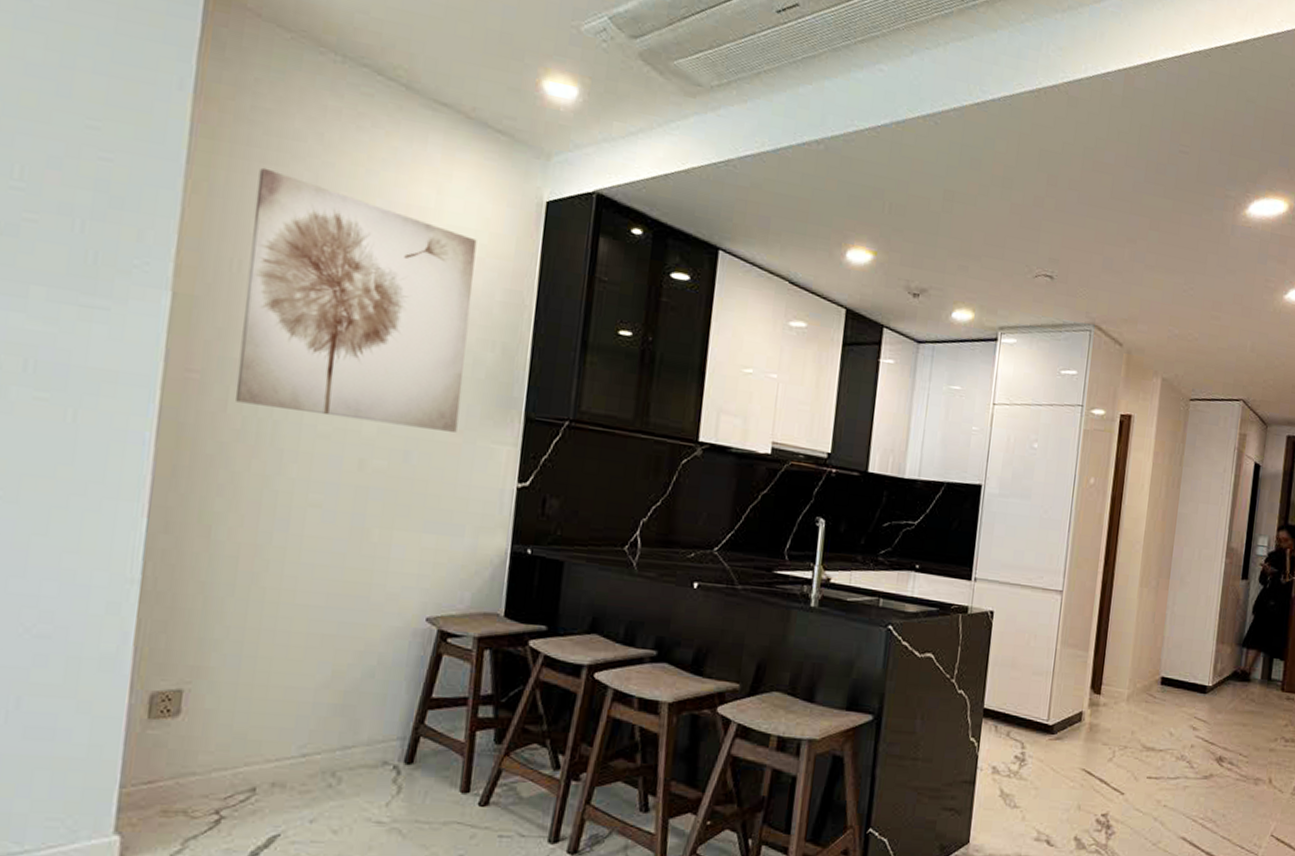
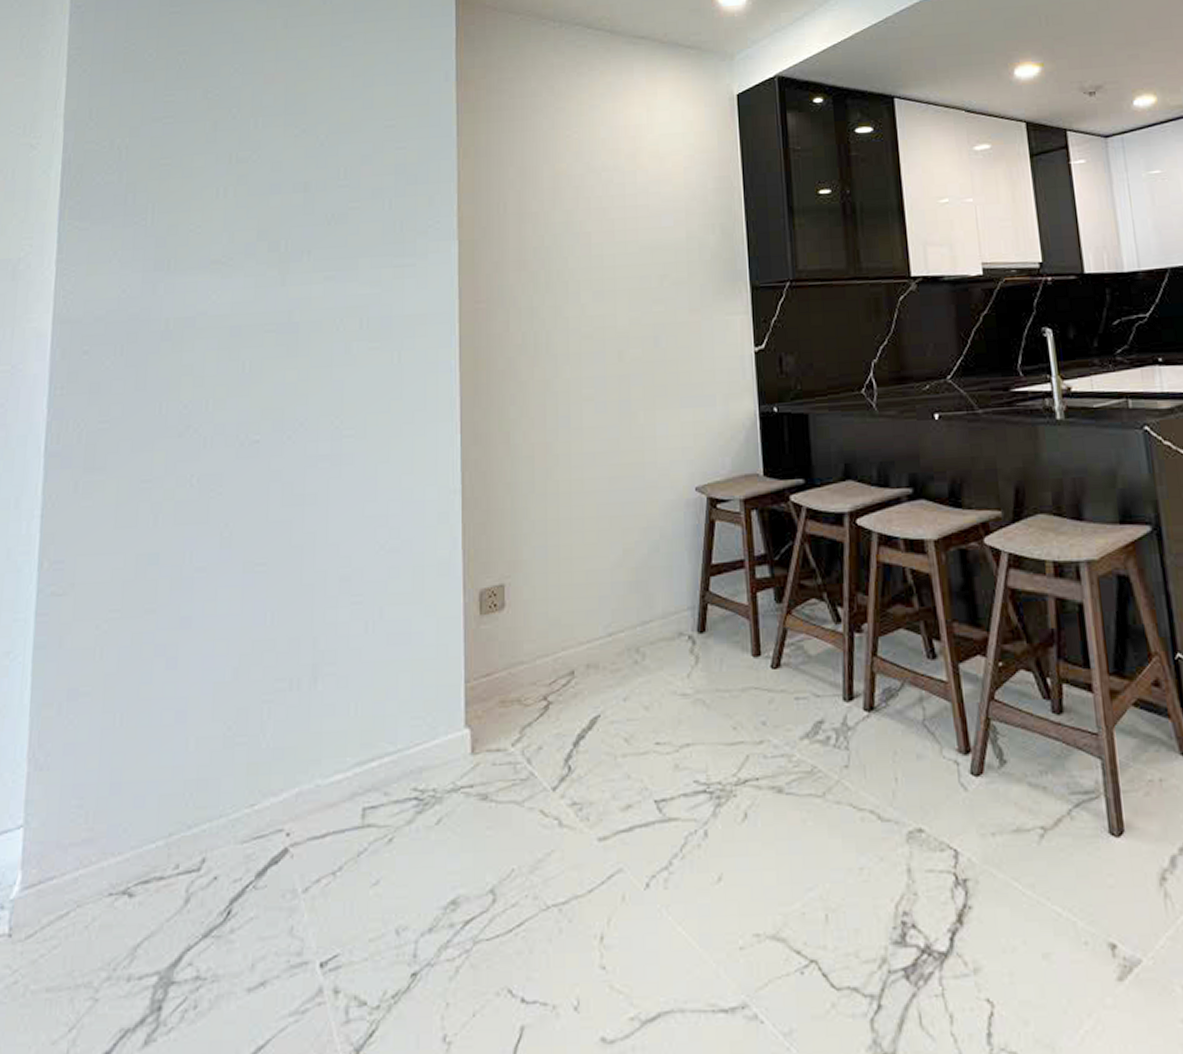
wall art: present [235,167,477,432] -> none [510,124,695,321]

